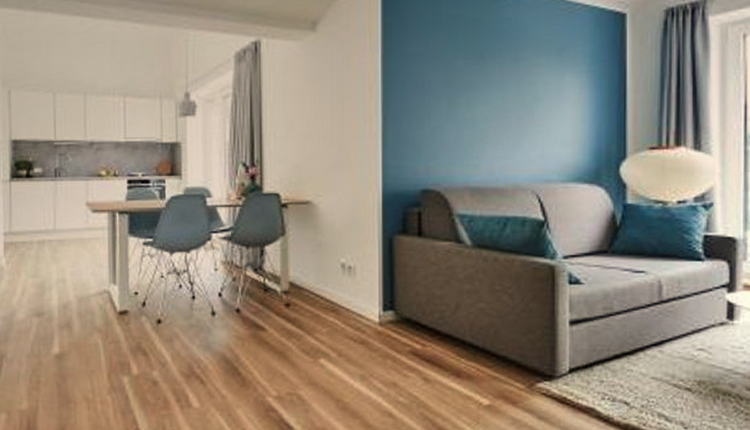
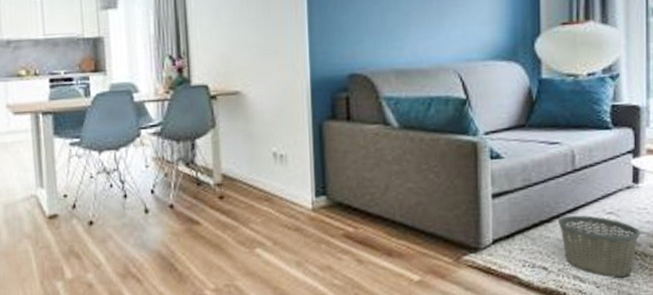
basket: none [641,349,736,420] -> present [557,215,641,278]

